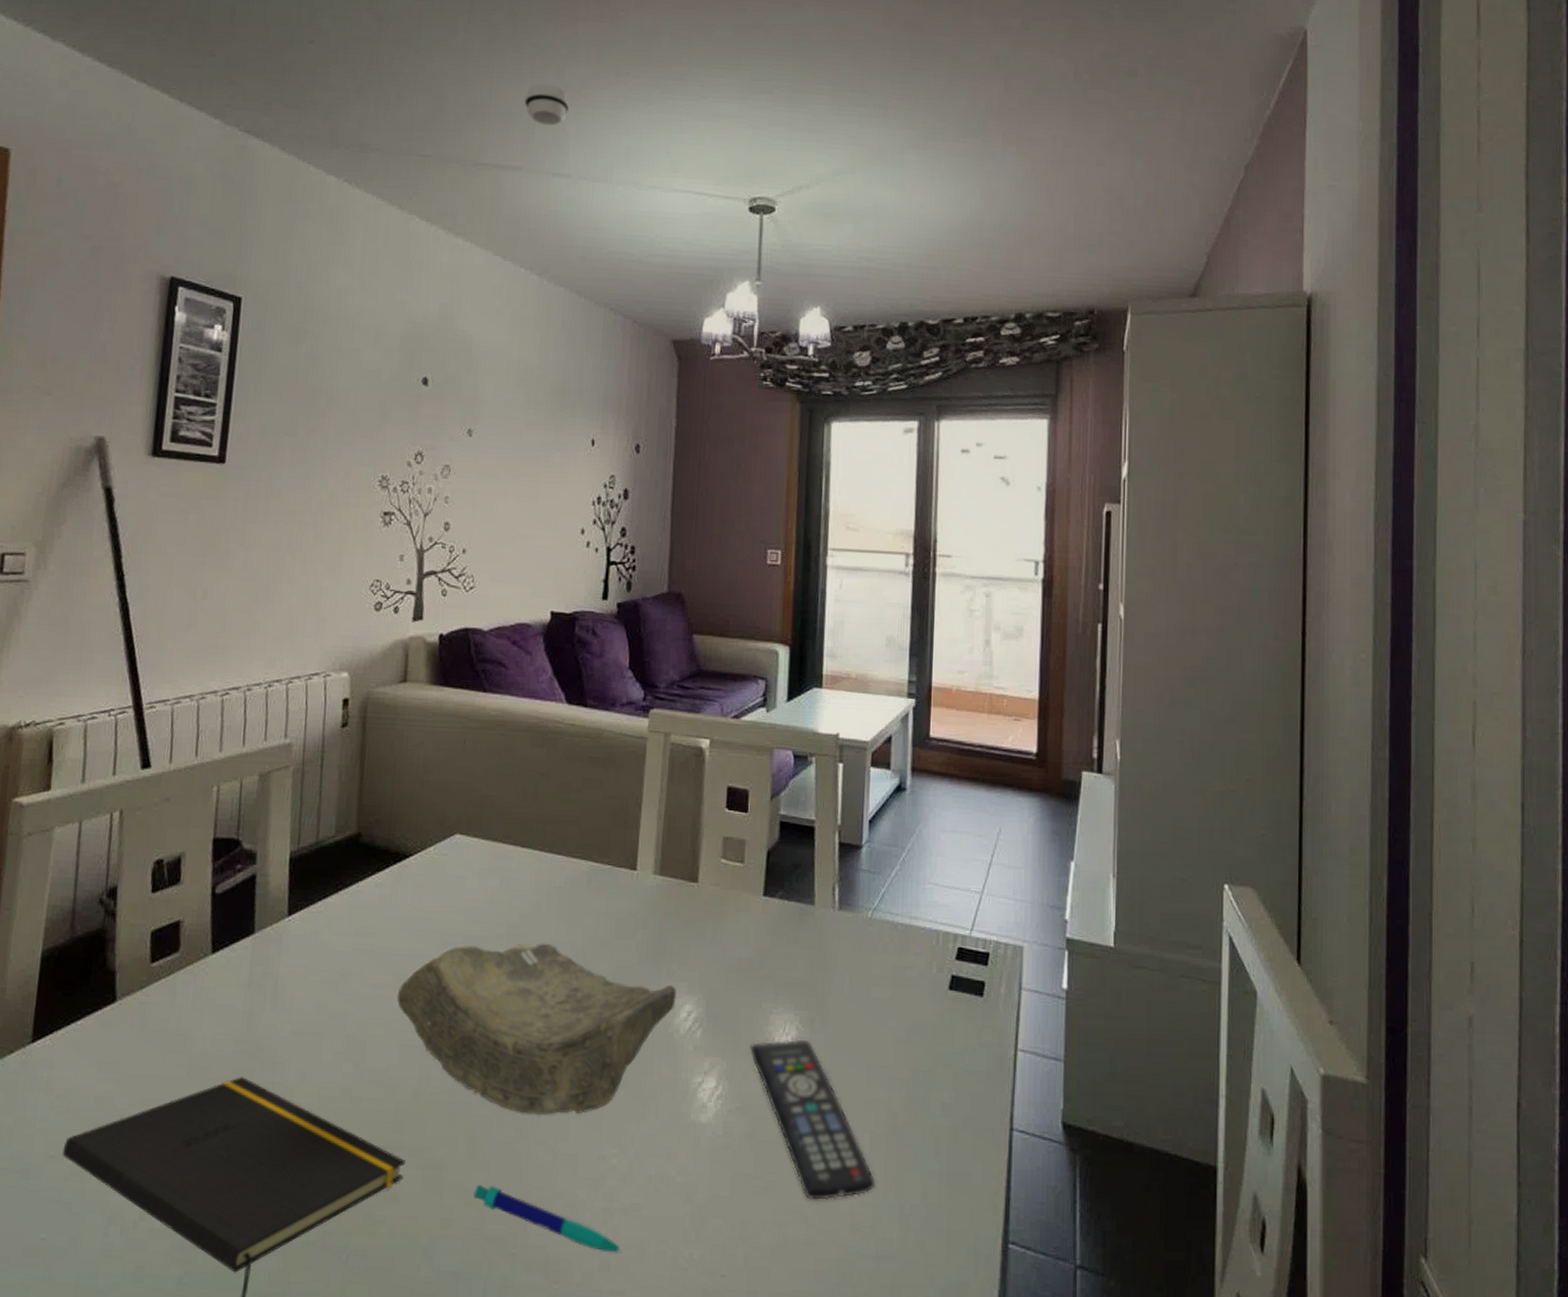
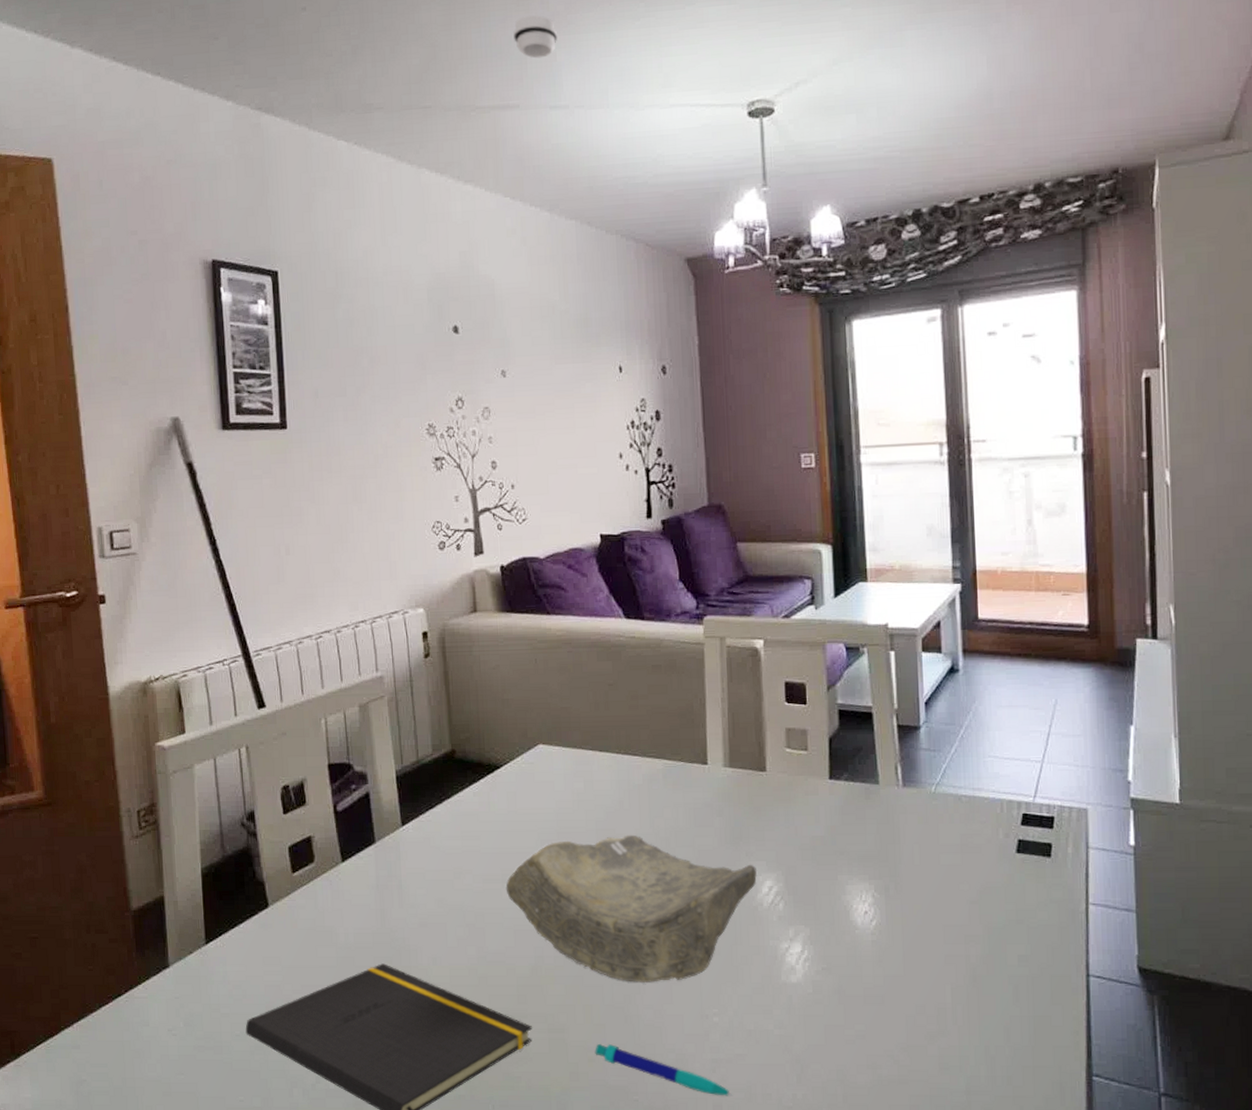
remote control: present [750,1039,876,1200] -> none [830,905,960,1045]

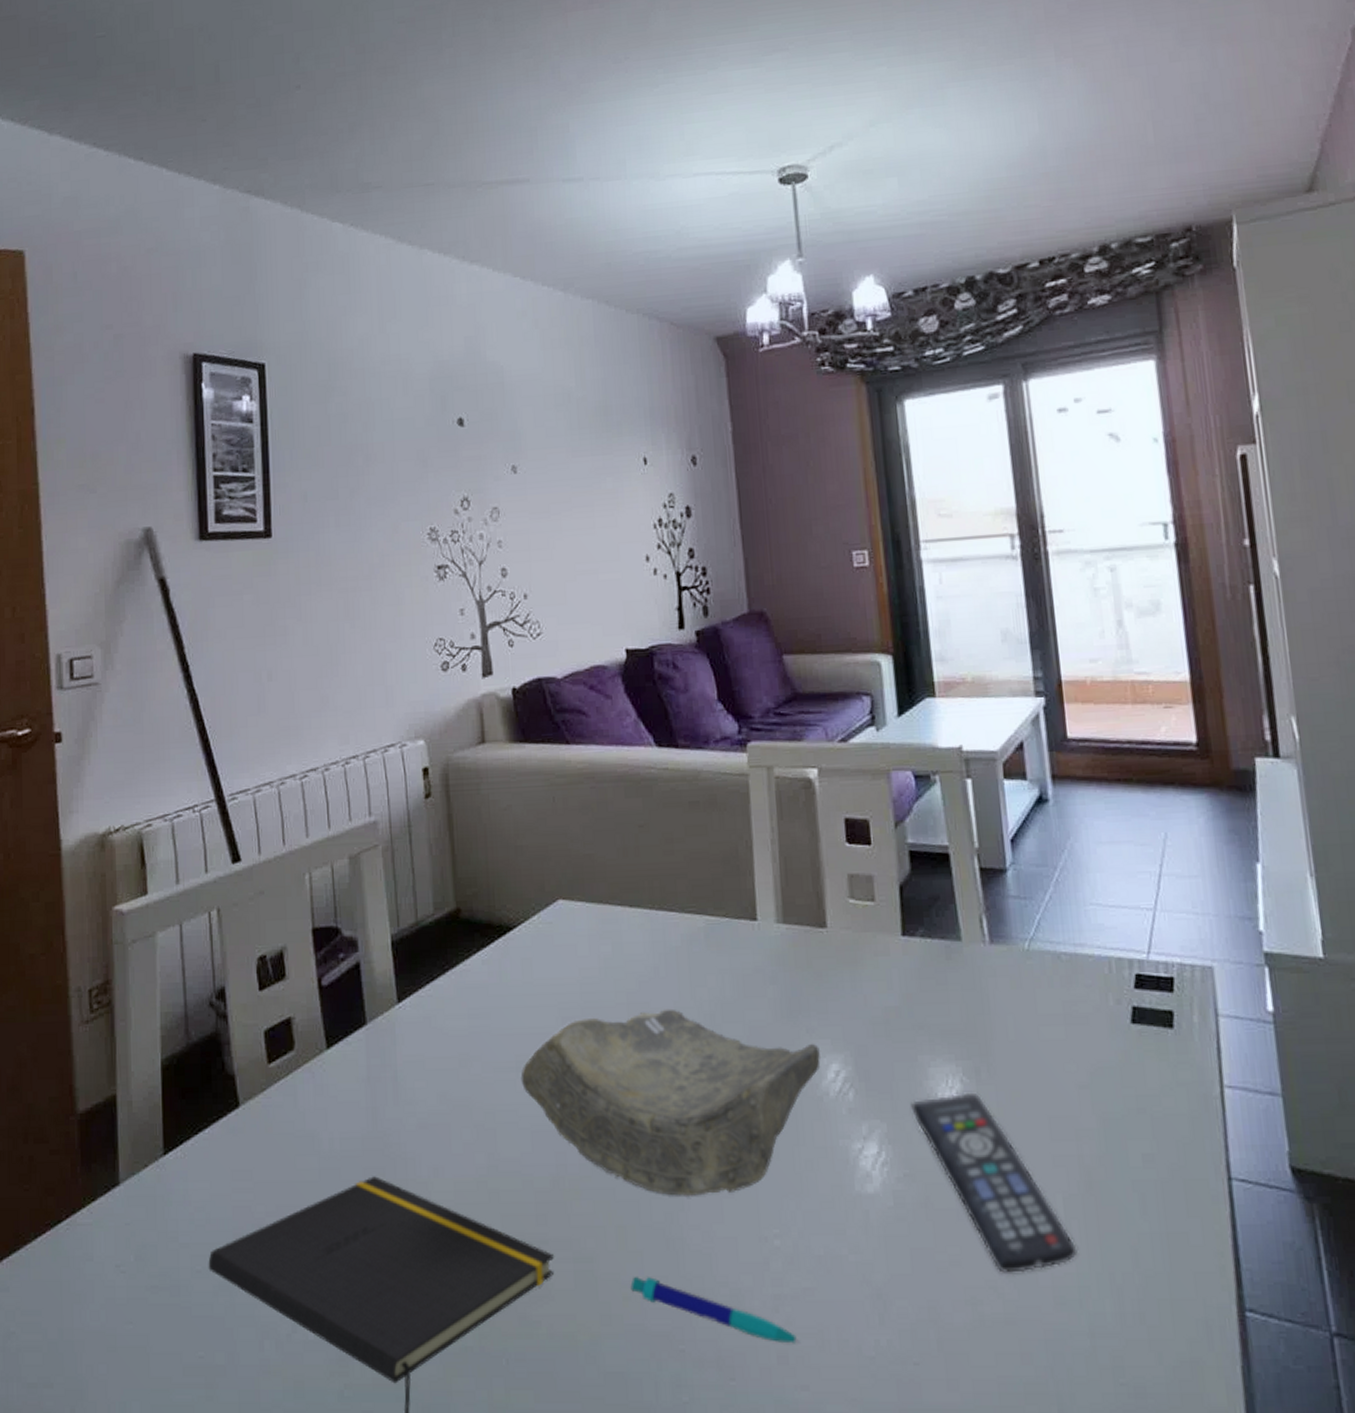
smoke detector: present [513,15,558,59] -> none [522,85,571,130]
remote control: none [830,905,960,1045] -> present [911,1092,1078,1273]

